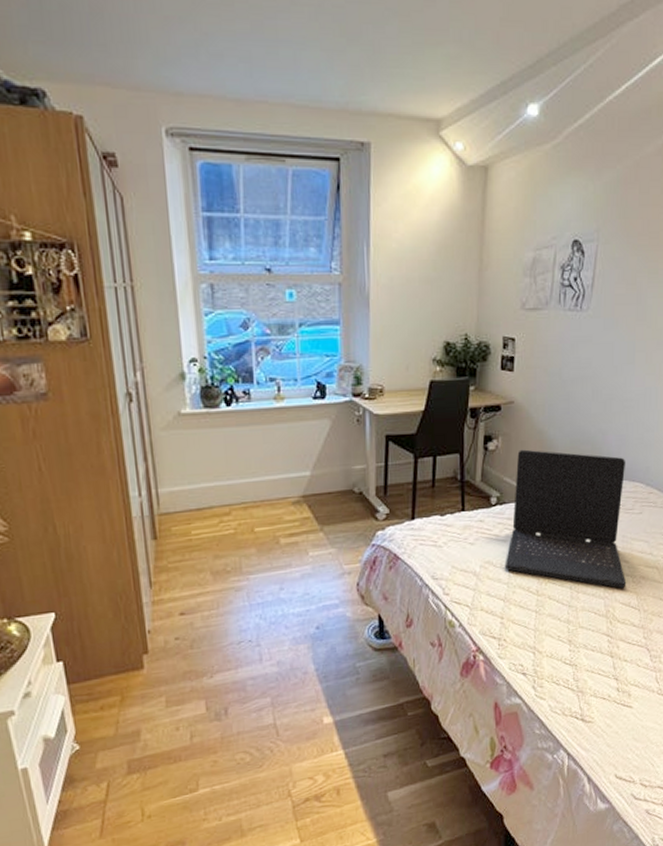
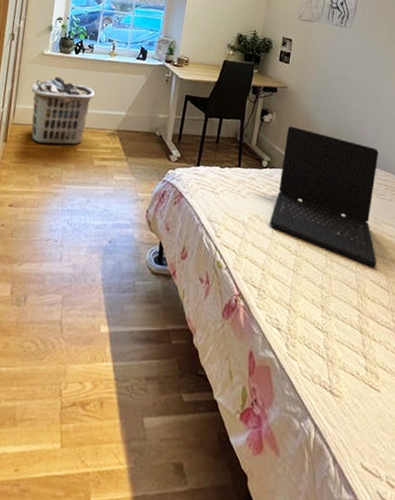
clothes hamper: none [174,441,265,532] -> present [31,76,96,145]

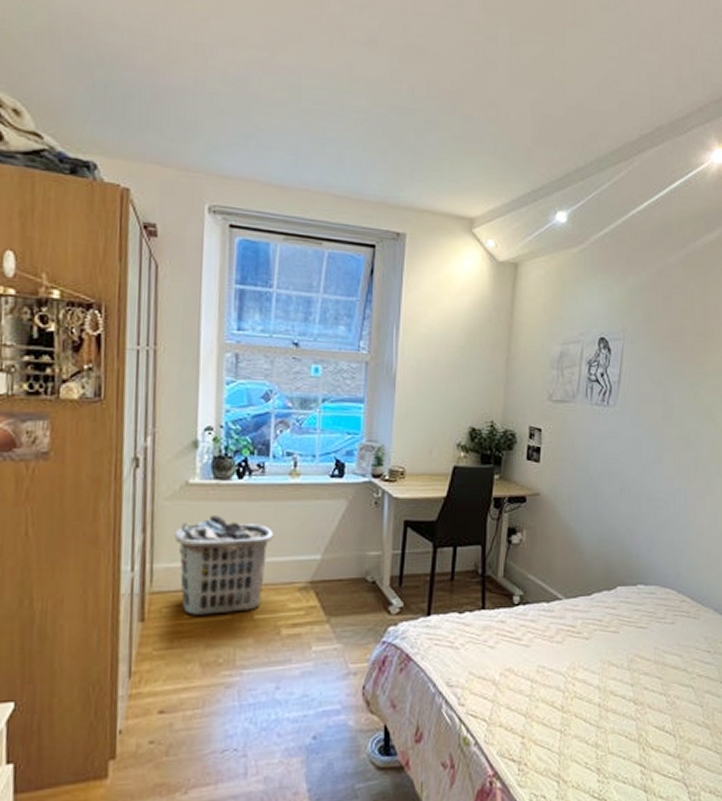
laptop: present [270,126,378,268] -> none [528,545,660,710]

